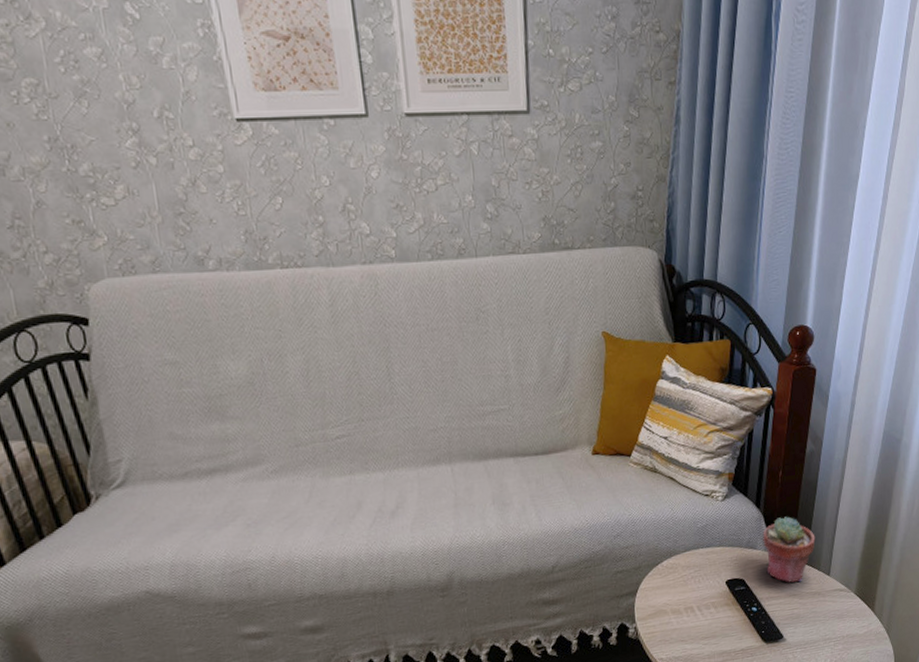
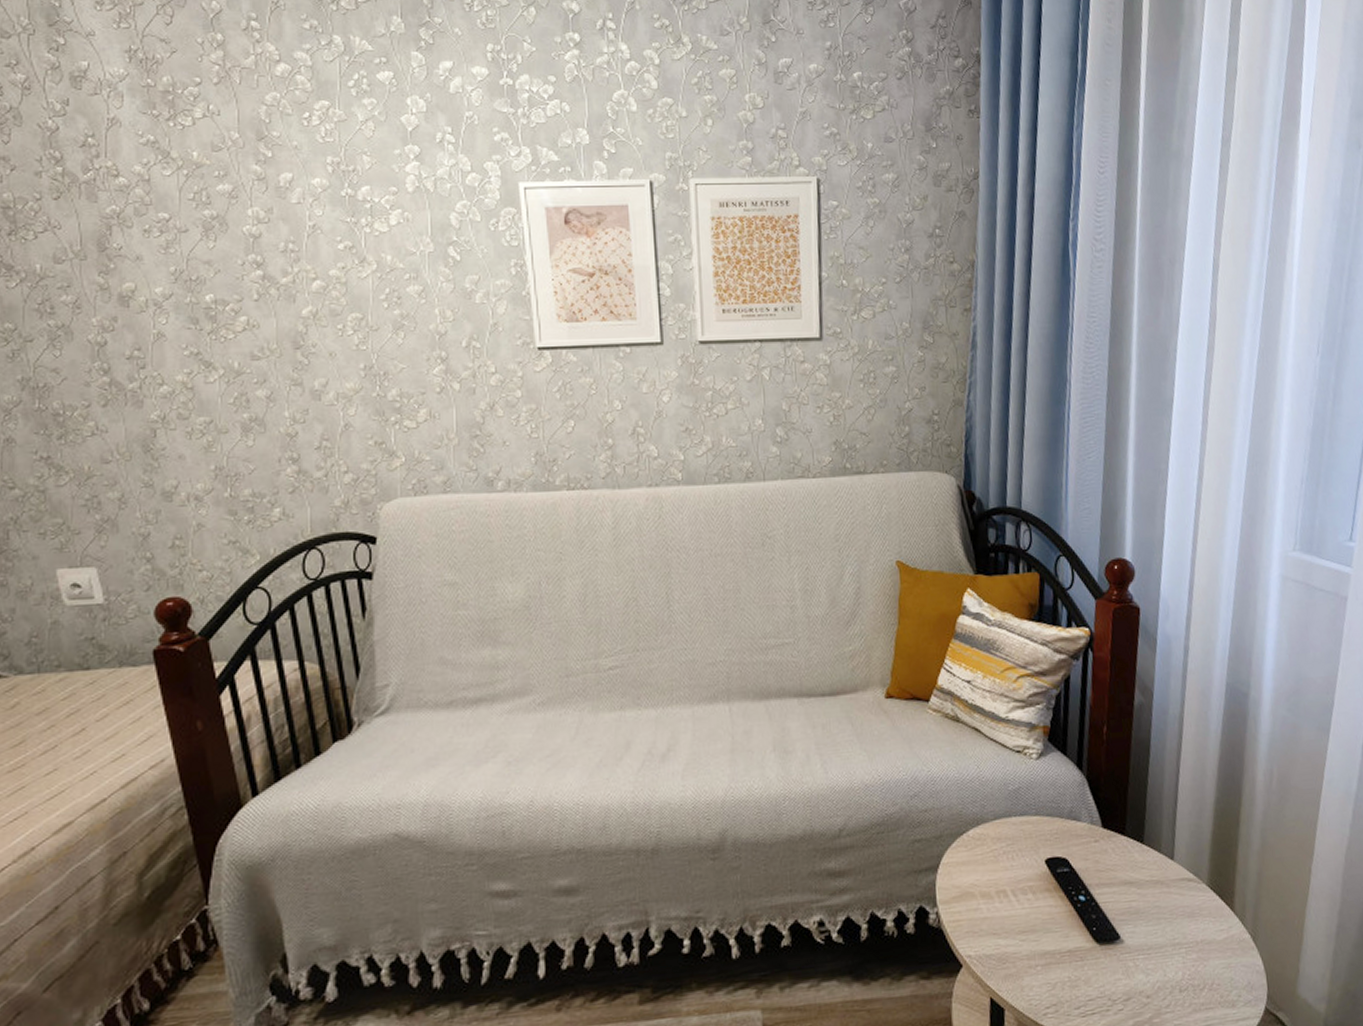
potted succulent: present [762,516,816,583] -> none [1087,782,1153,867]

